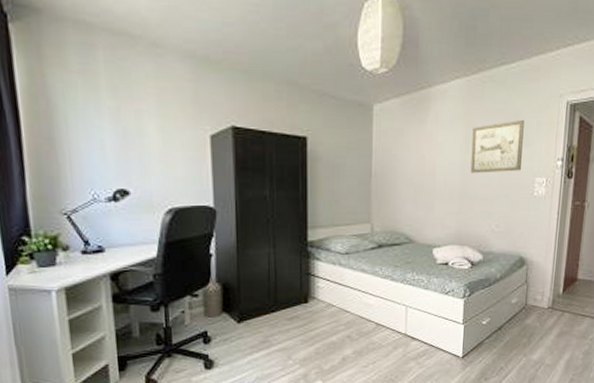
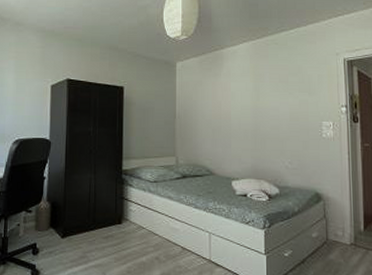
wall art: present [470,119,524,173] -> none [261,73,308,117]

